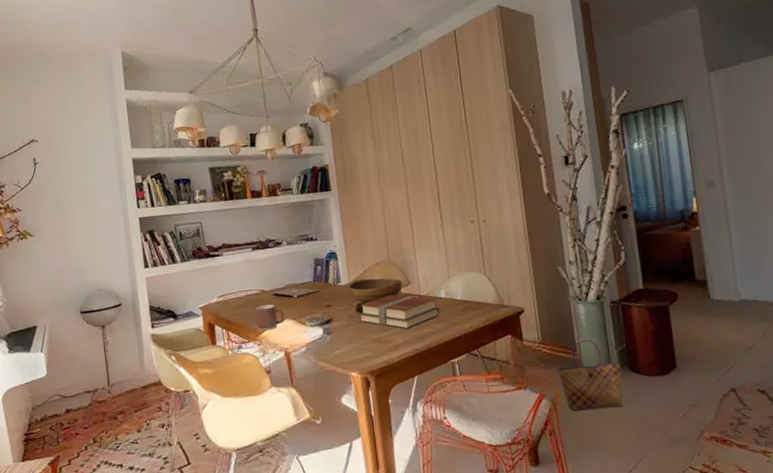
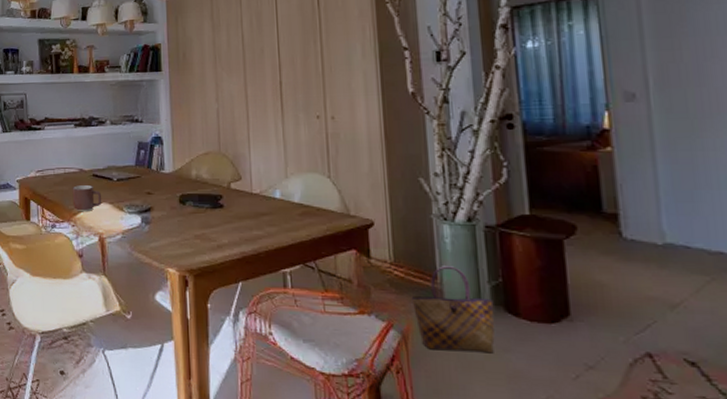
bowl: present [348,278,403,304] -> none [172,169,232,196]
books: present [359,295,439,329] -> none [182,189,272,228]

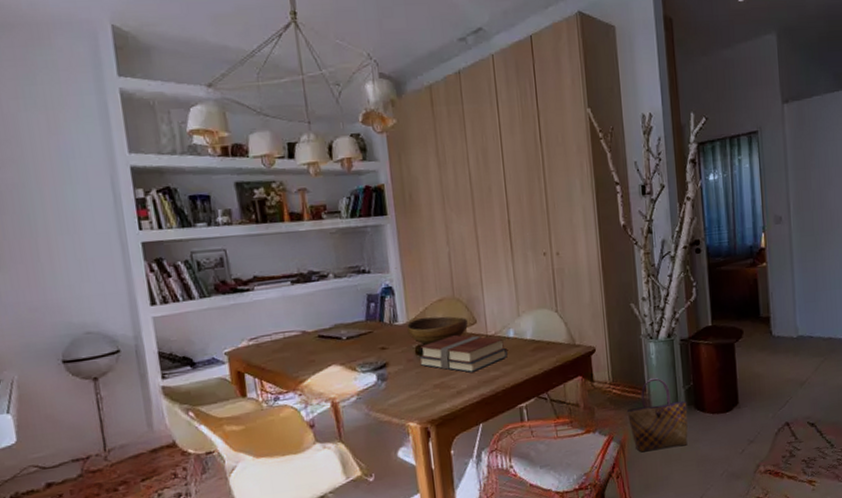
mug: present [72,185,102,212] -> none [295,348,332,379]
bowl: none [172,169,232,196] -> present [406,316,468,346]
books: none [182,189,272,228] -> present [419,335,508,373]

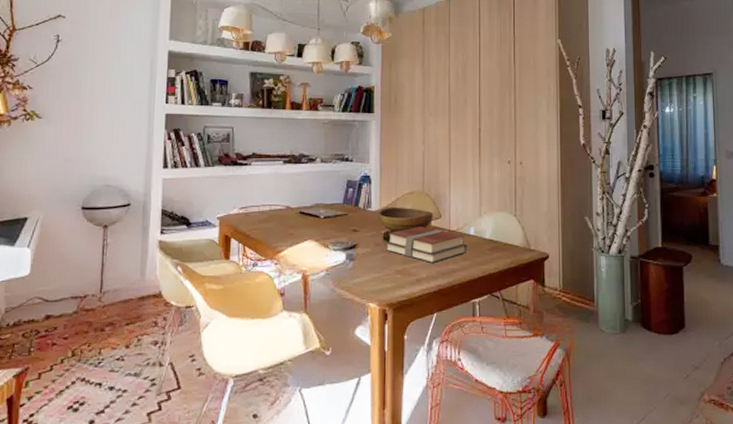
tote bag: present [626,378,689,453] -> none [574,291,634,363]

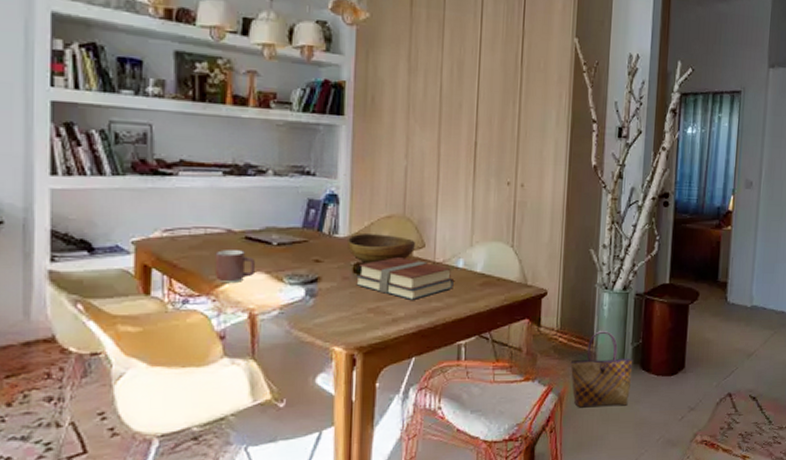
mug: none [277,223,308,250] -> present [214,250,256,284]
tote bag: none [574,291,634,363] -> present [570,331,633,408]

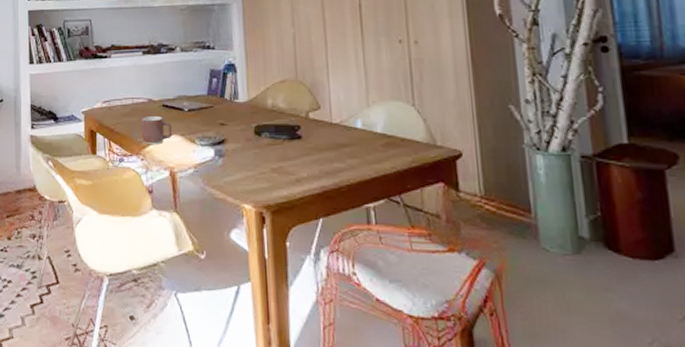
bowl: present [346,234,415,265] -> none [246,98,311,127]
books: present [356,257,454,300] -> none [258,119,354,160]
tote bag: present [570,331,633,408] -> none [504,199,595,293]

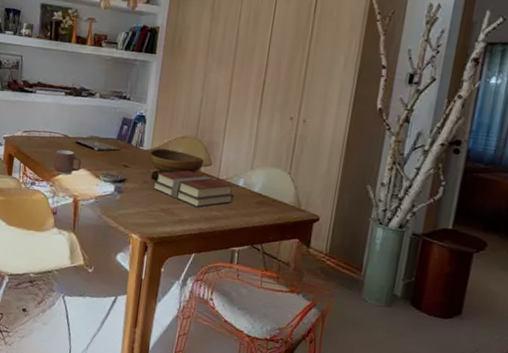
bowl: none [246,98,311,127] -> present [148,148,204,174]
books: none [258,119,354,160] -> present [153,170,233,207]

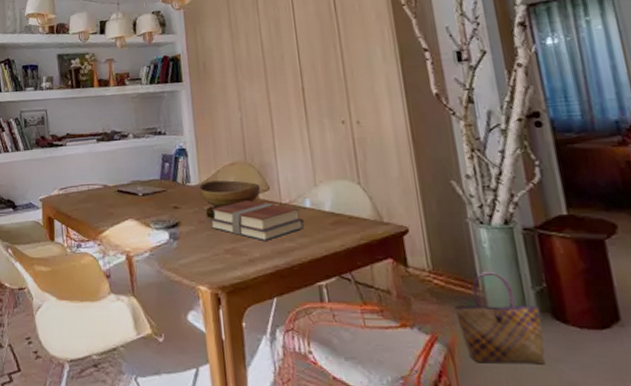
mug: present [53,149,82,175] -> none [97,201,128,230]
tote bag: none [335,262,403,336] -> present [454,272,546,365]

